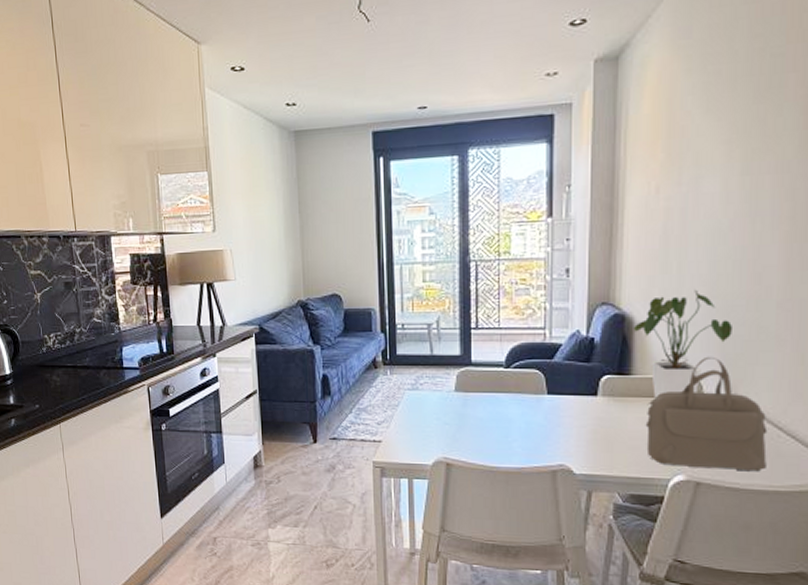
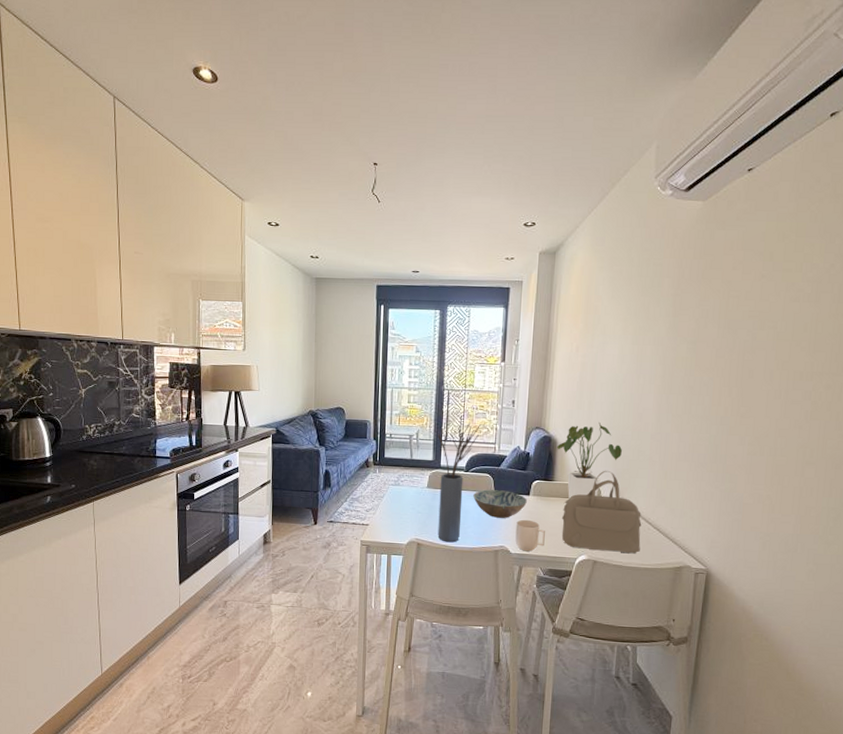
vase: none [465,292,524,462] -> present [437,414,482,543]
bowl: none [518,390,594,428] -> present [473,489,527,518]
mug: none [580,428,622,471] -> present [515,519,545,552]

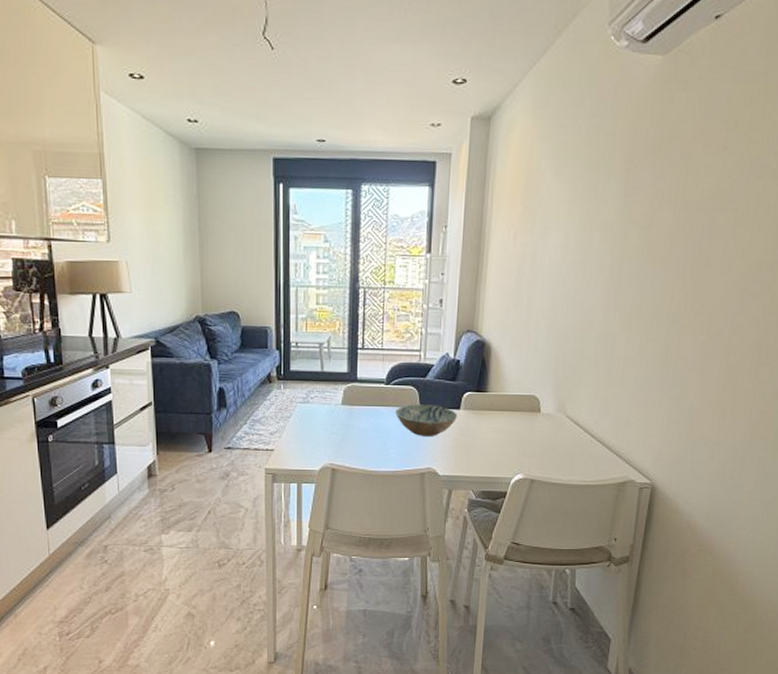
vase: present [437,414,482,543] -> none [353,317,404,466]
mug: present [515,519,545,552] -> none [444,437,477,473]
house plant: present [556,422,622,499] -> none [490,323,564,411]
handbag: present [561,470,642,554] -> none [495,378,584,470]

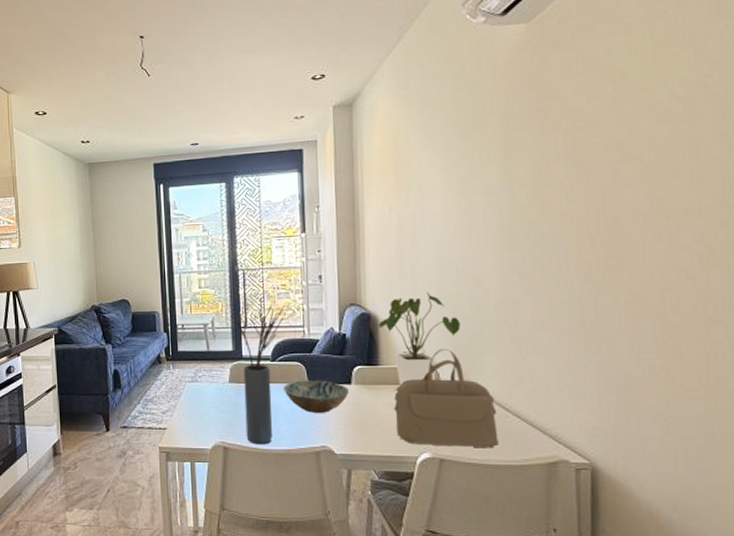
vase: none [353,317,404,466] -> present [236,296,285,445]
house plant: none [490,323,564,411] -> present [377,292,460,385]
handbag: none [495,378,584,470] -> present [393,348,499,448]

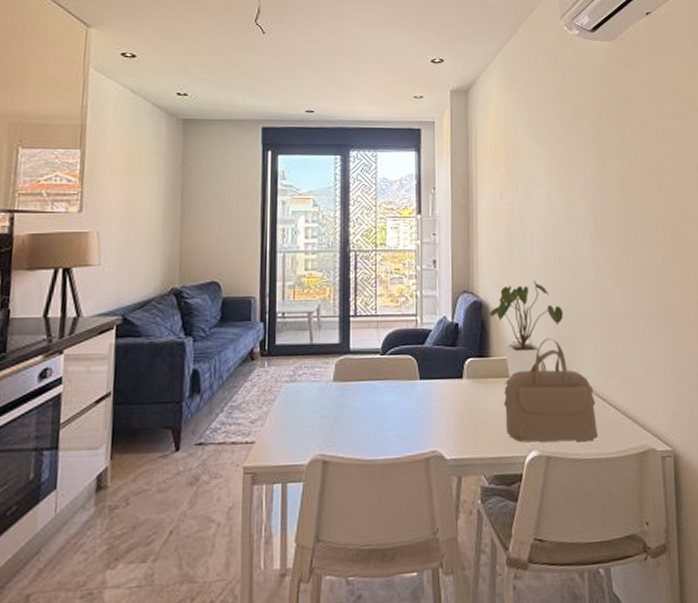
vase: present [236,296,285,445] -> none [344,280,398,455]
bowl: present [283,380,349,413] -> none [393,375,460,413]

